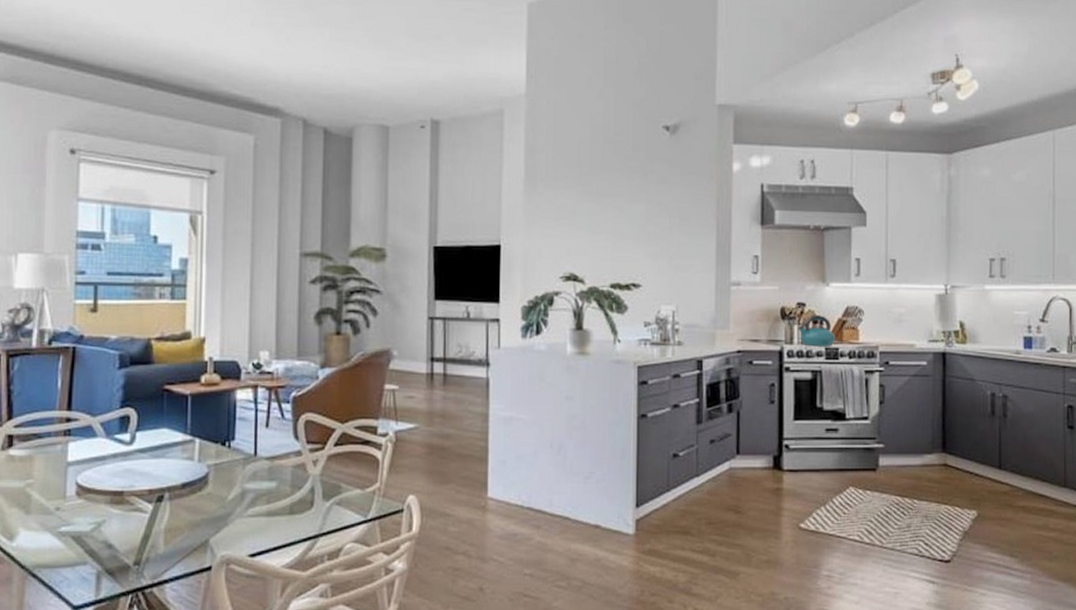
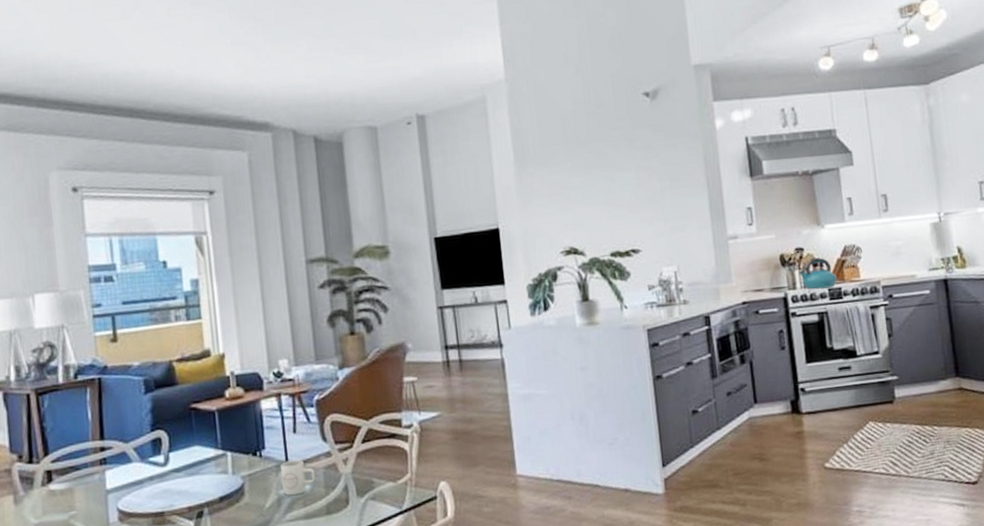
mug: none [247,455,282,491] -> present [280,459,315,496]

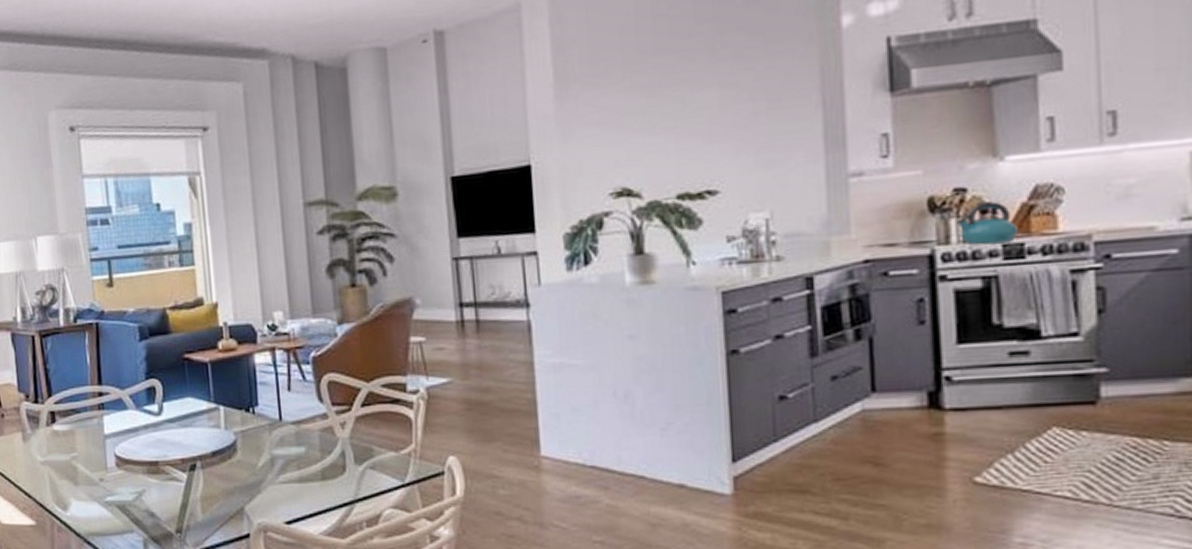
mug: present [280,459,315,496] -> none [273,419,310,457]

